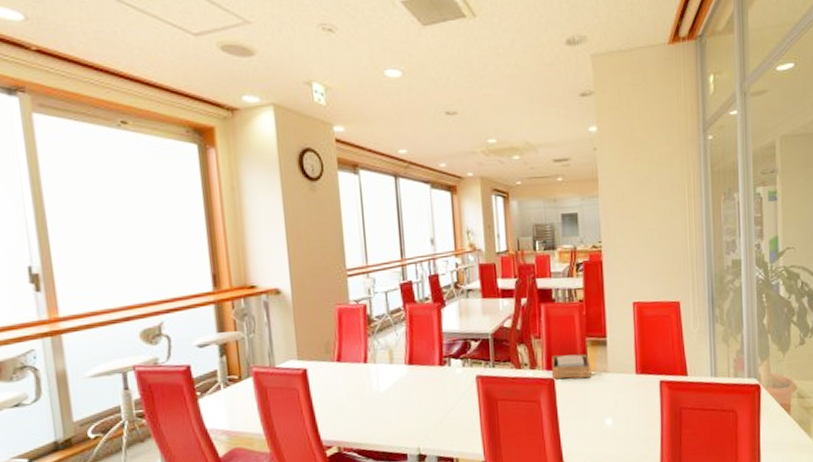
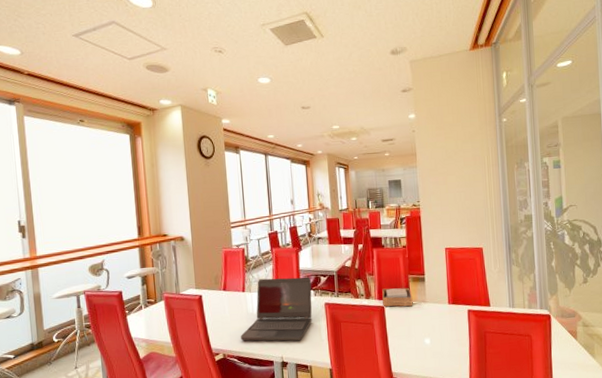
laptop computer: none [361,342,460,429] -> present [240,277,312,342]

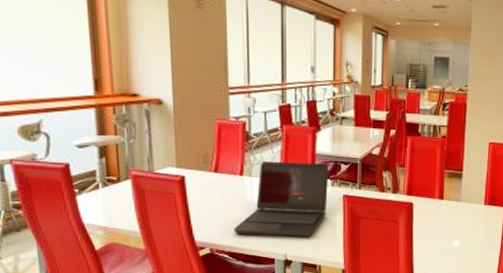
napkin holder: present [382,287,413,307] -> none [412,182,446,205]

